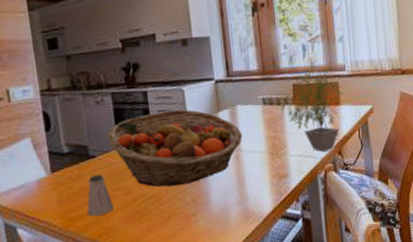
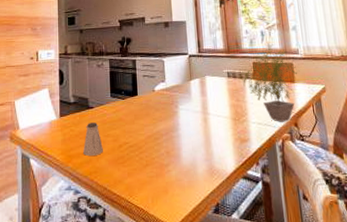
fruit basket: present [107,109,243,187] -> none [103,76,210,138]

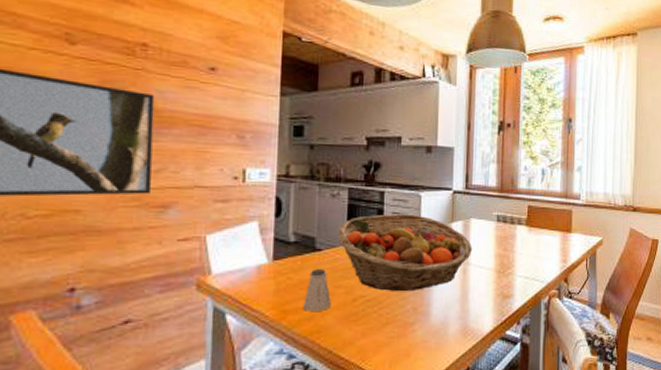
fruit basket: none [103,76,210,138] -> present [337,214,473,291]
potted plant: present [237,44,298,122] -> none [509,186,576,277]

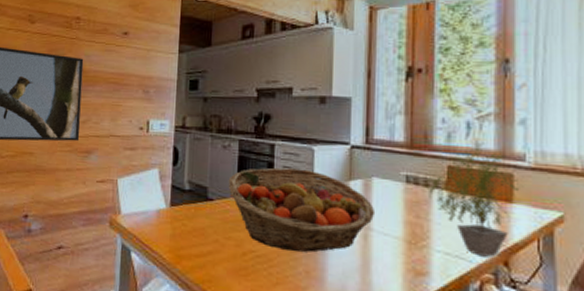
saltshaker: present [303,269,331,311] -> none [196,218,222,261]
potted plant: none [509,186,576,277] -> present [422,142,520,257]

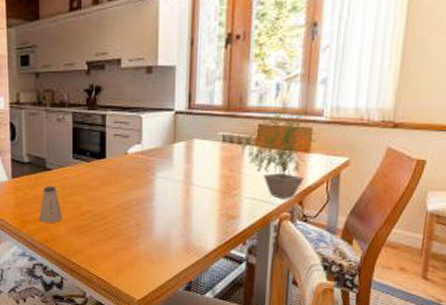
saltshaker: none [196,218,222,261] -> present [39,186,62,222]
fruit basket: present [228,167,376,252] -> none [64,136,196,208]

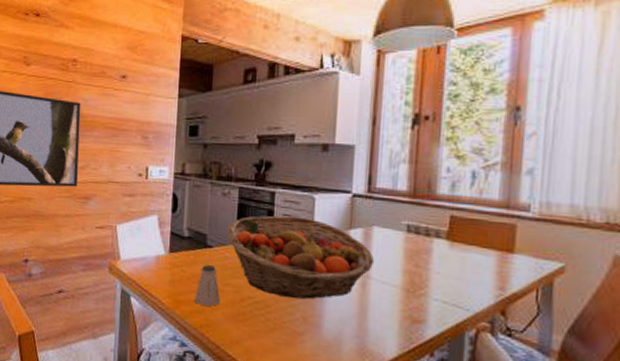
fruit basket: none [64,136,196,208] -> present [227,215,375,299]
potted plant: present [236,102,317,199] -> none [423,192,523,306]

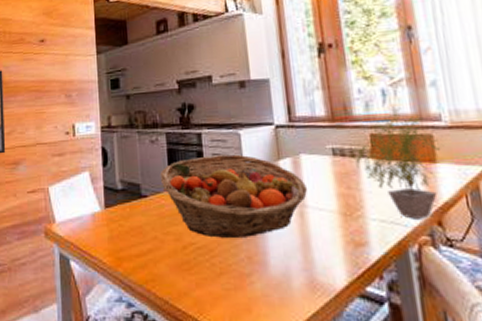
saltshaker: present [195,265,220,306] -> none [136,216,162,259]
potted plant: none [423,192,523,306] -> present [347,107,441,219]

